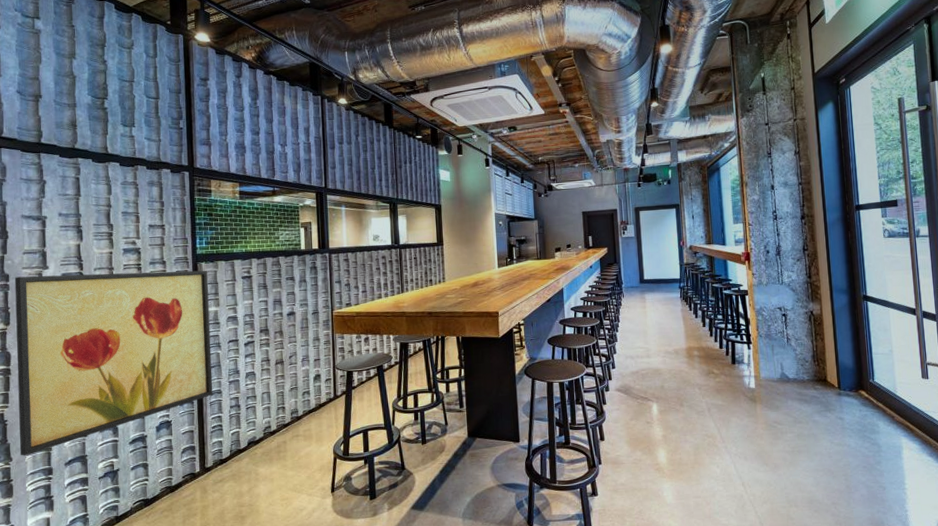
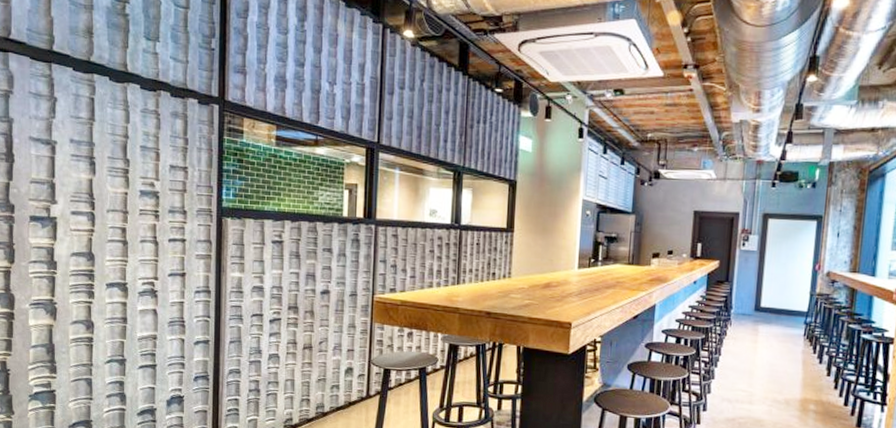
wall art: present [14,270,213,456] -> none [20,209,233,412]

